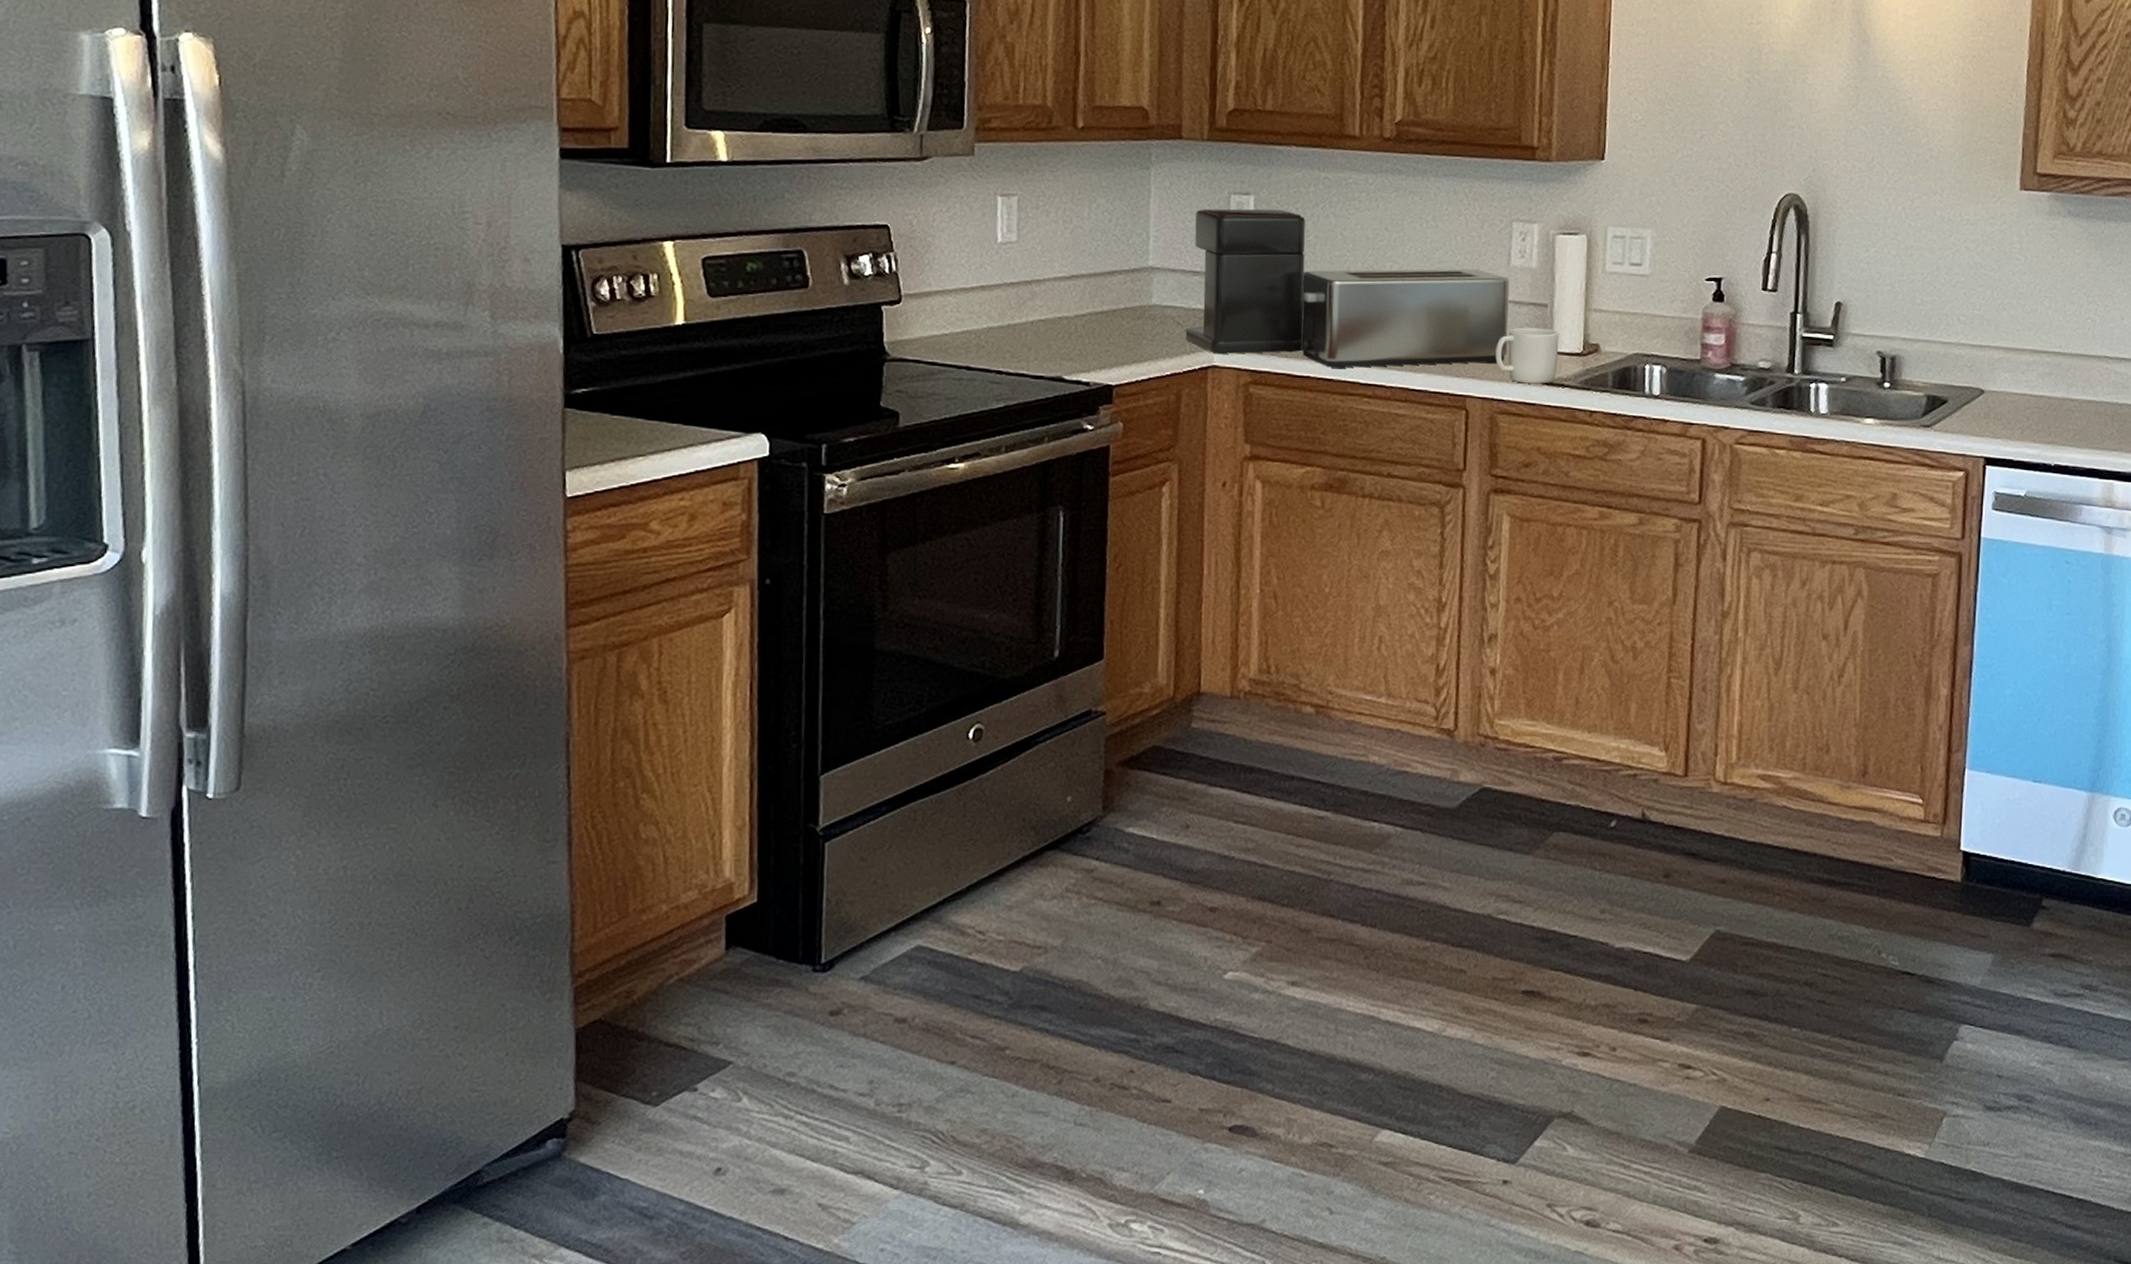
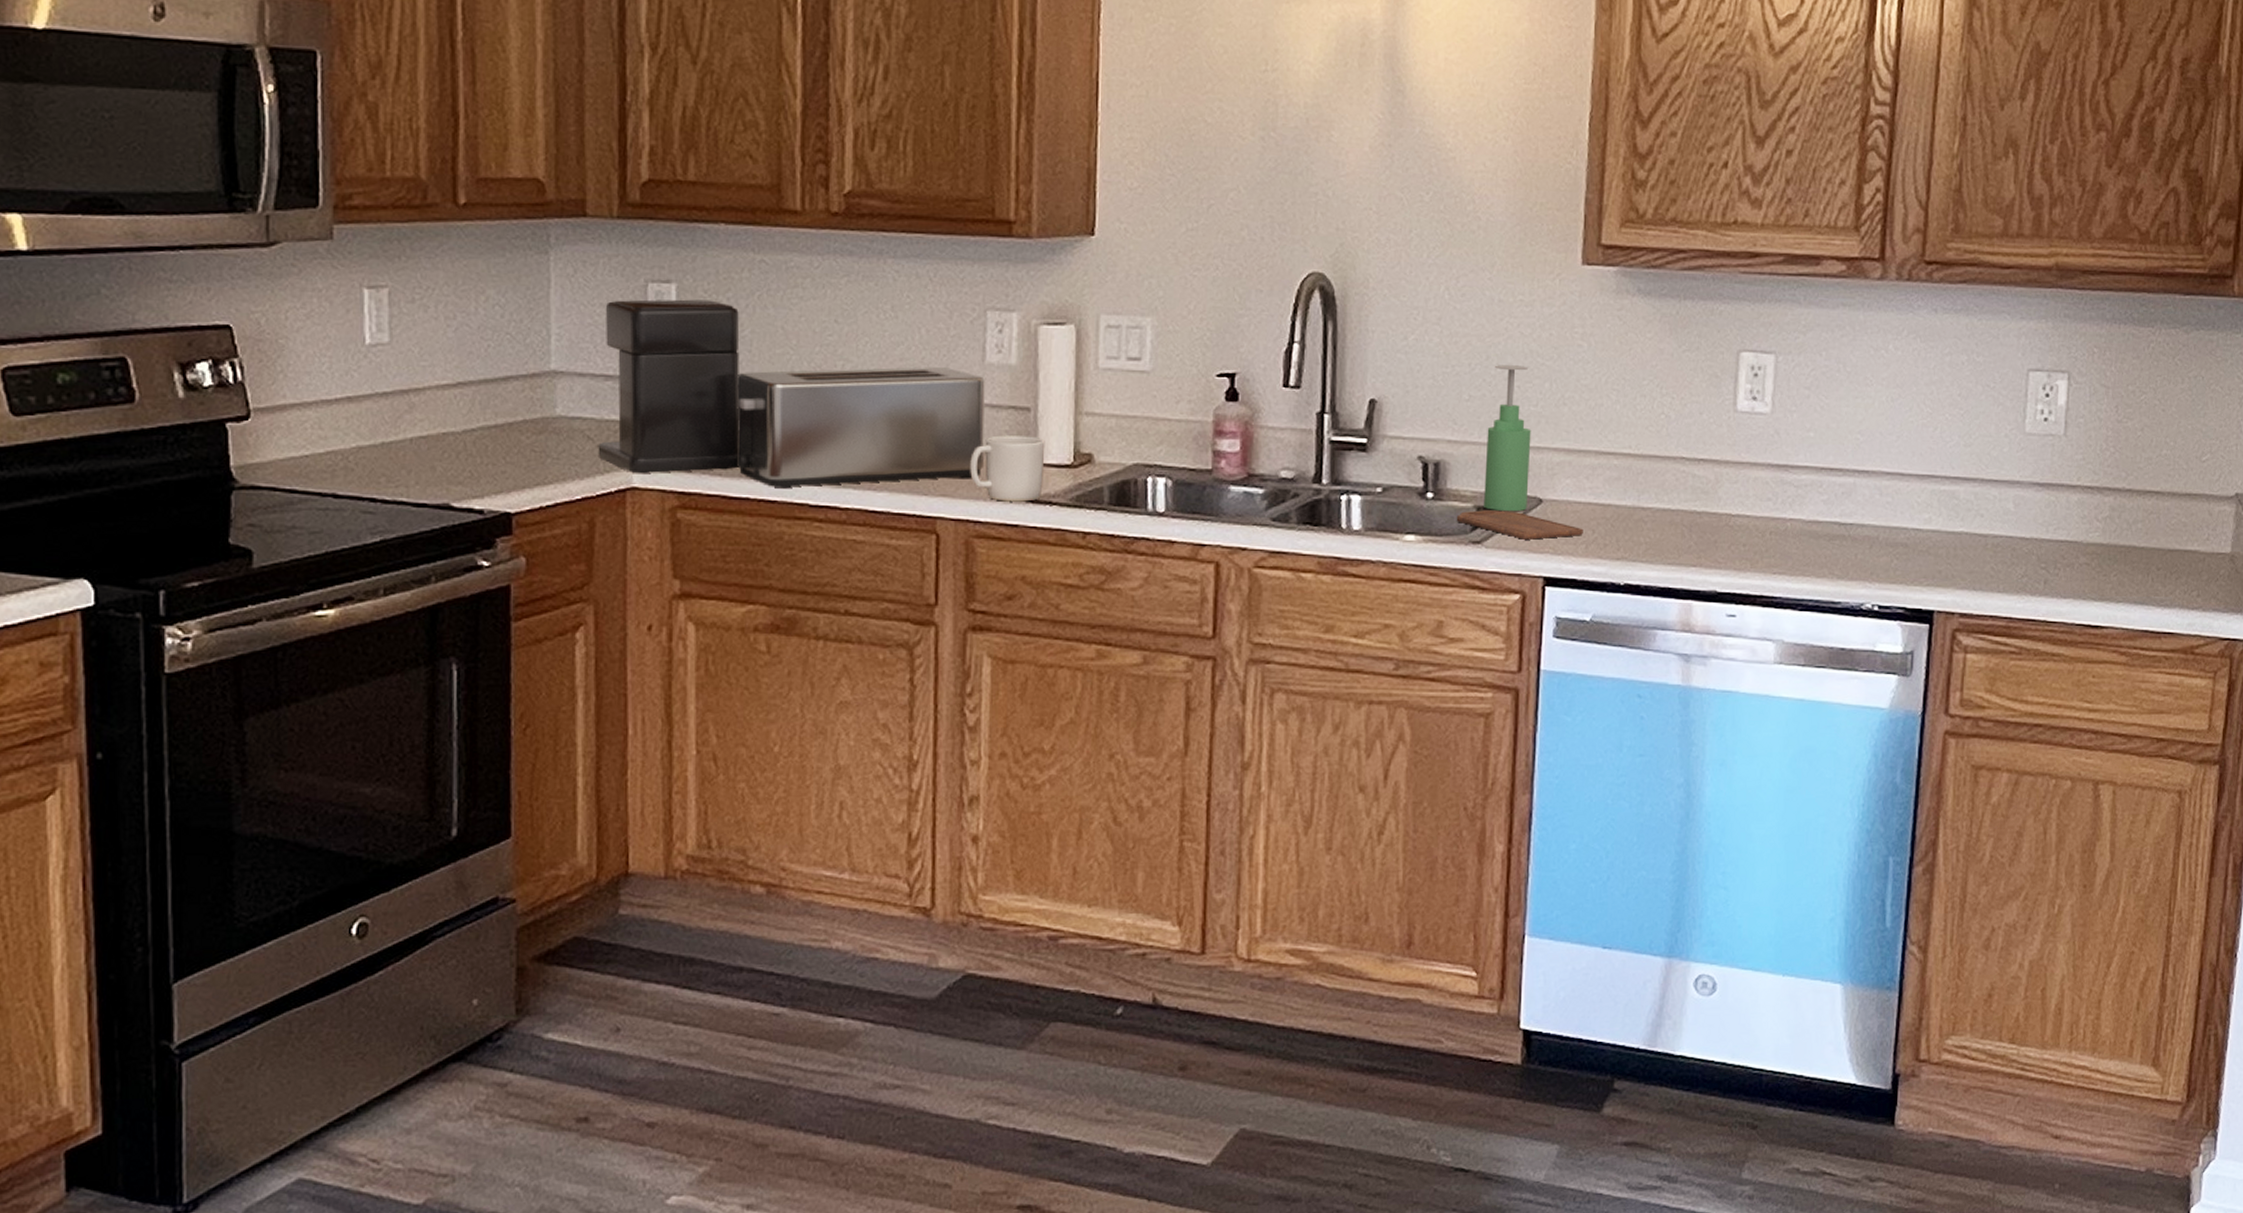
cutting board: none [1909,398,2019,425] -> present [1456,510,1583,540]
soap dispenser: none [1933,274,1975,401] -> present [1484,365,1531,512]

